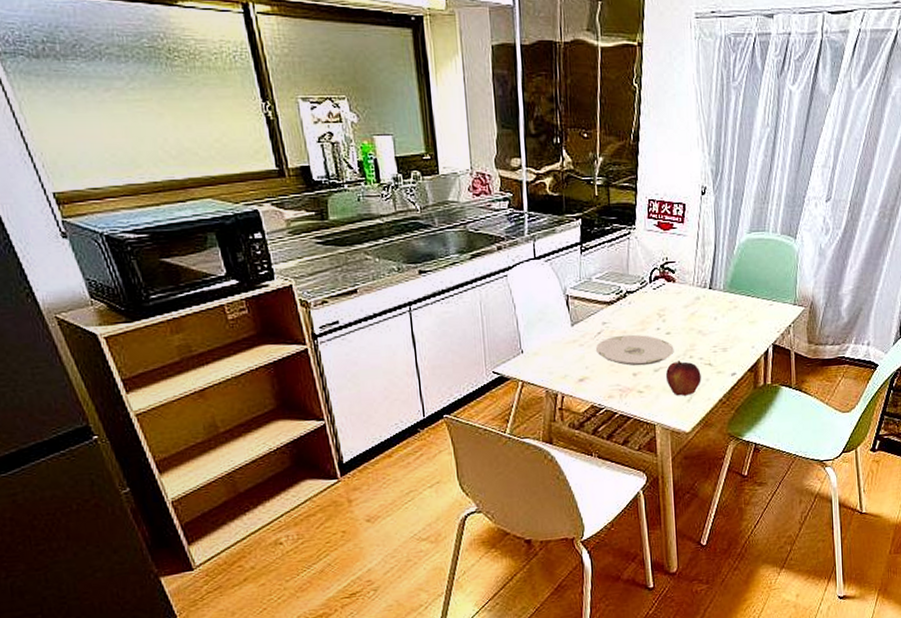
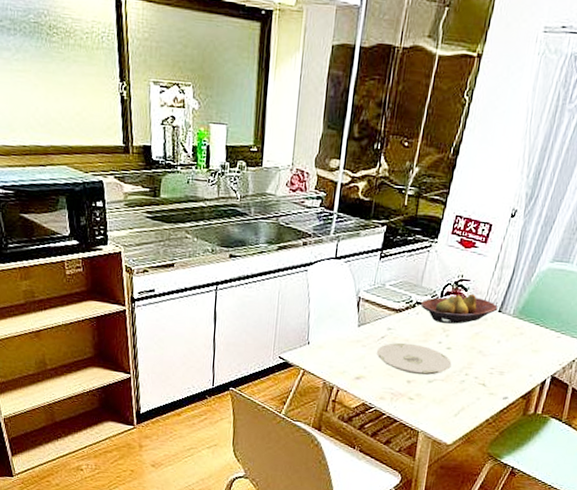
fruit bowl: none [631,275,708,310] -> present [421,294,498,324]
fruit: present [665,360,701,396] -> none [438,376,473,411]

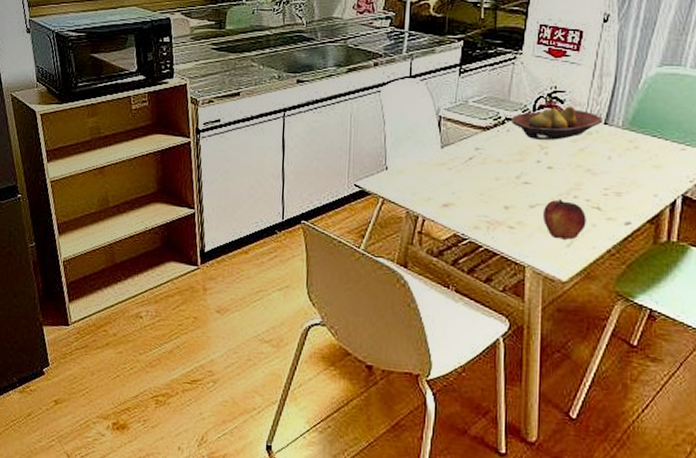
plate: present [377,342,452,375] -> none [466,163,556,200]
fruit: none [438,376,473,411] -> present [542,199,586,240]

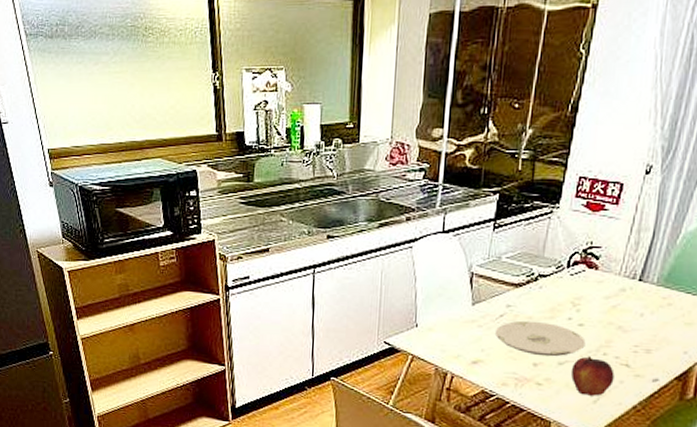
plate: none [466,163,556,200] -> present [496,320,586,357]
fruit bowl: present [511,106,603,141] -> none [544,262,638,298]

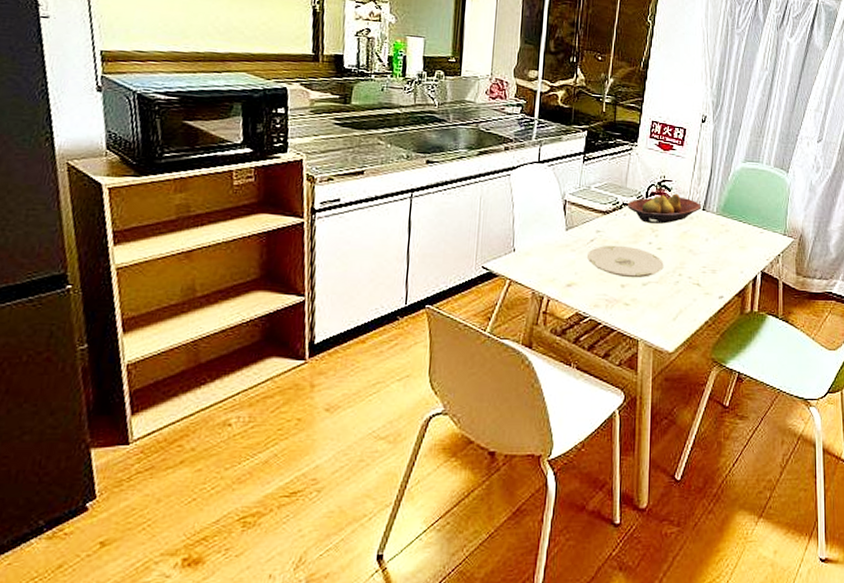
fruit bowl: none [544,262,638,298] -> present [627,193,702,225]
fruit: present [570,356,614,396] -> none [653,277,689,314]

